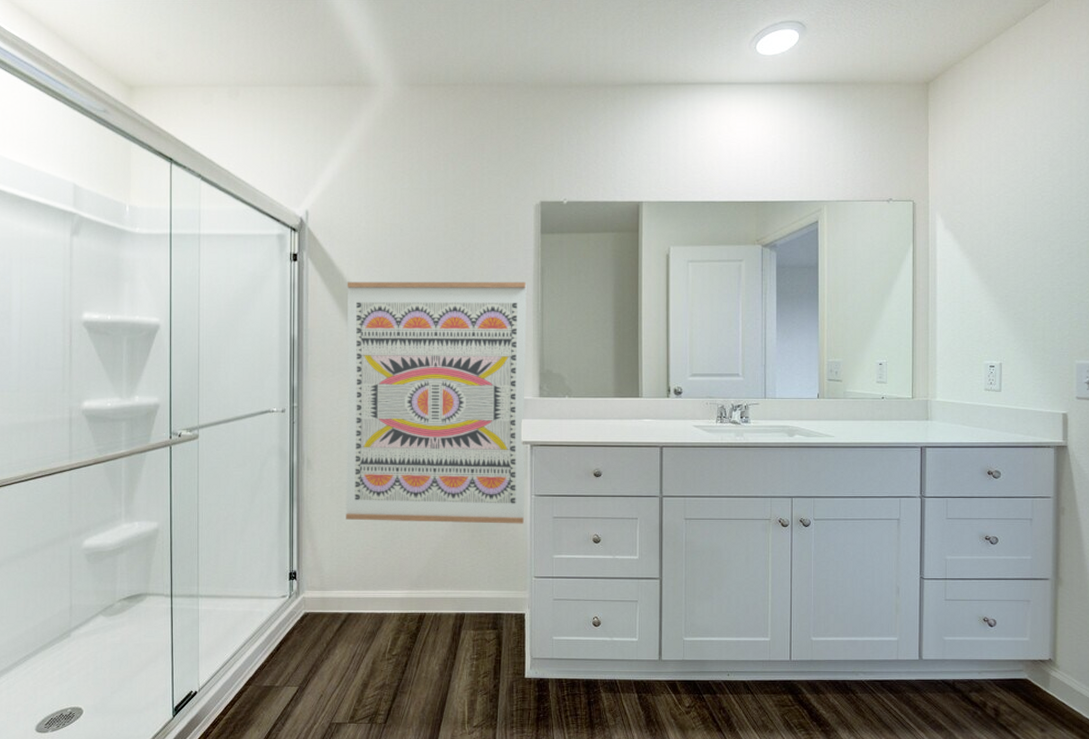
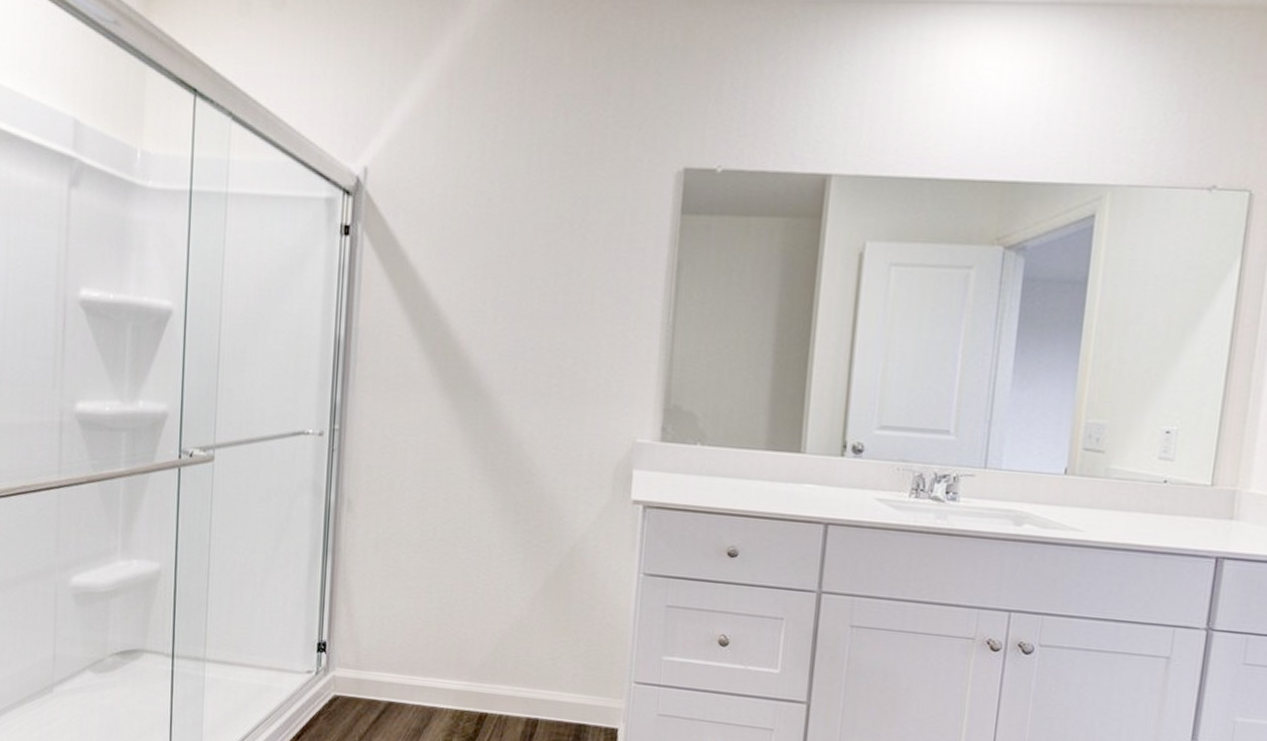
wall art: present [346,281,527,524] -> none [392,266,655,611]

